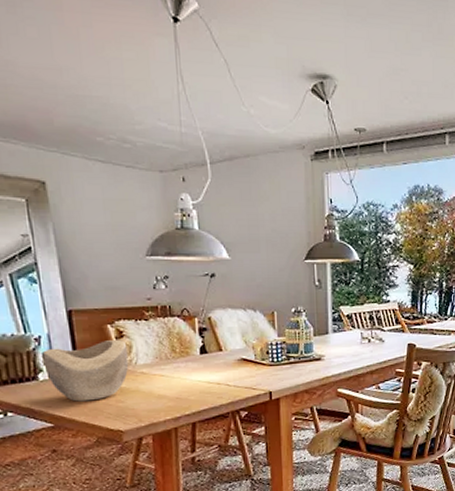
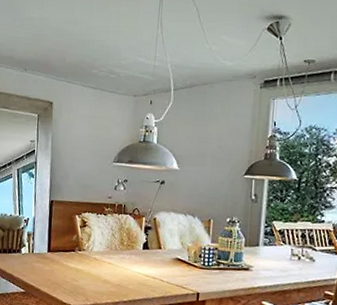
decorative bowl: present [42,339,129,402] -> none [27,227,88,276]

